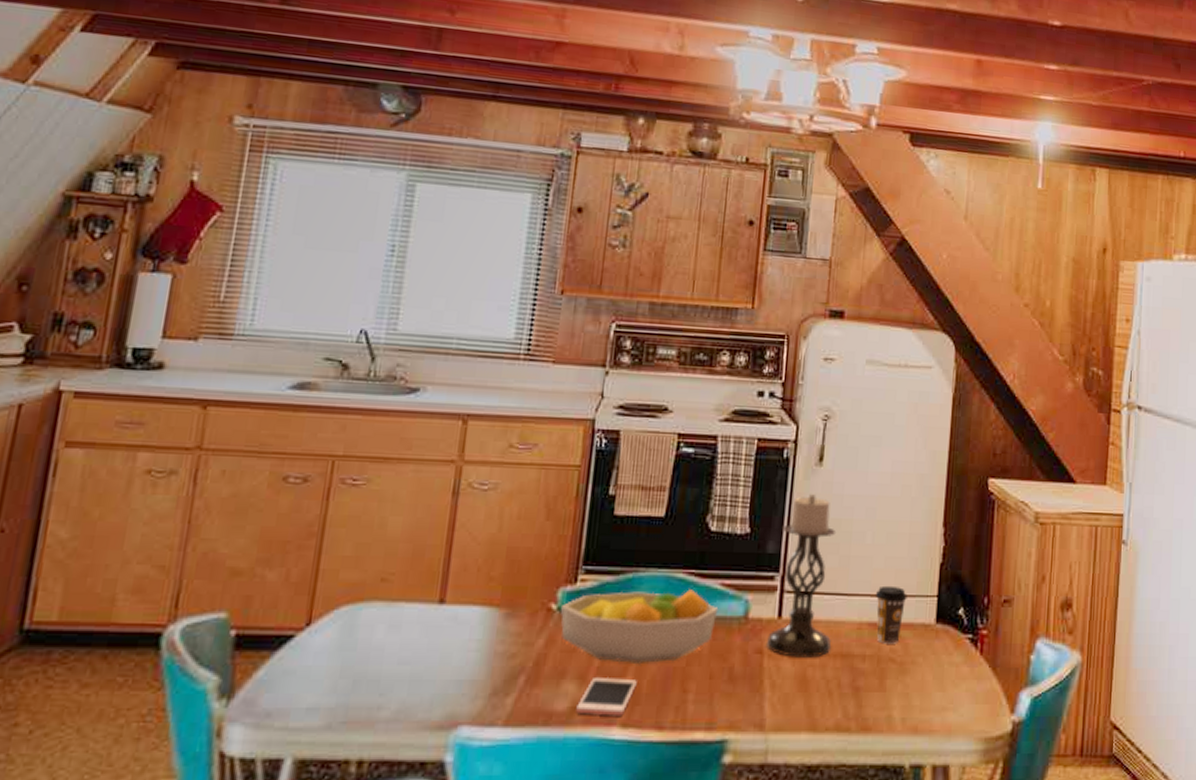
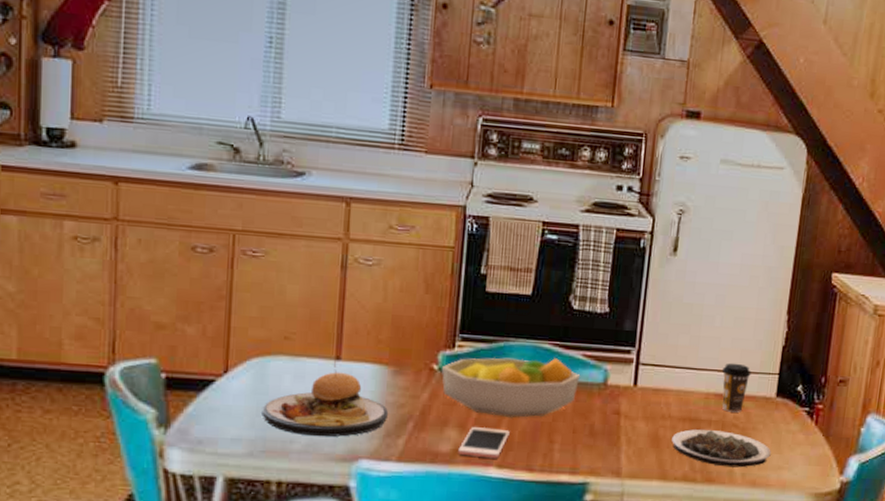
plate: none [346,600,497,700] -> present [262,357,389,437]
candle holder: present [767,494,837,658] -> none [623,281,688,420]
plate: none [821,667,933,711] -> present [672,429,771,468]

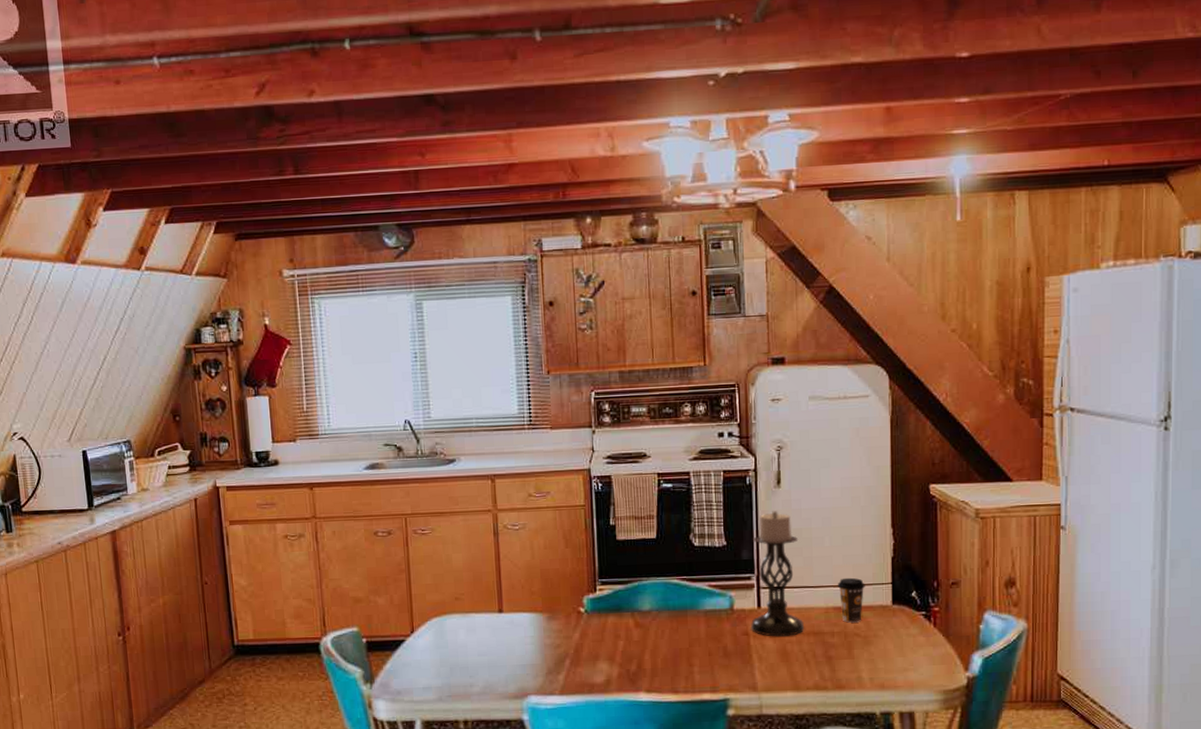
plate: present [262,357,389,437] -> none [444,610,548,680]
fruit bowl: present [442,357,581,418] -> none [588,591,709,647]
cell phone: present [458,427,510,459] -> none [611,658,653,685]
candle holder: none [623,281,688,420] -> present [751,511,805,637]
plate: present [672,429,771,468] -> none [799,641,895,674]

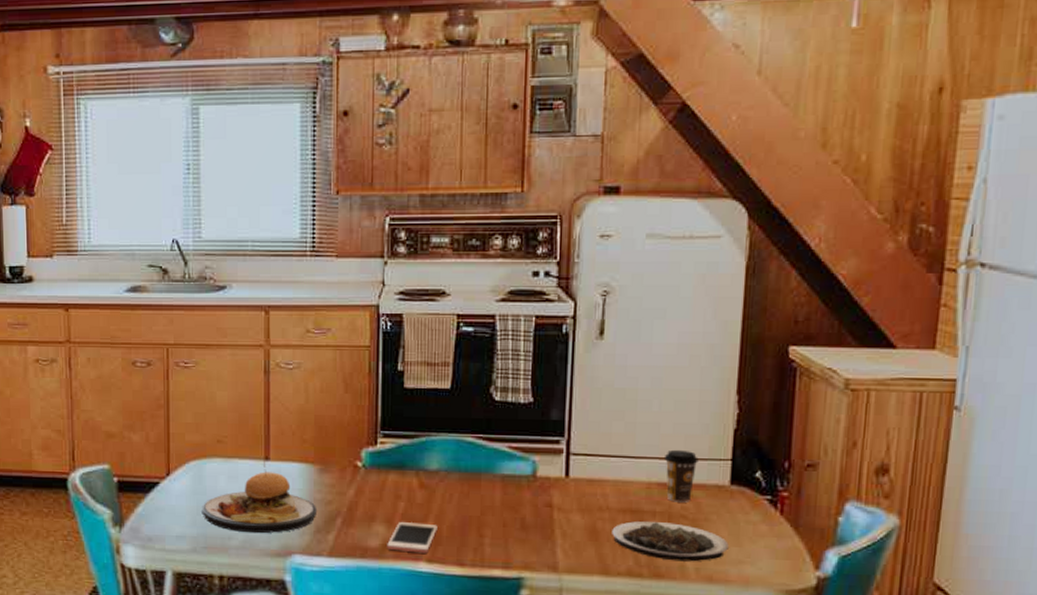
plate: none [444,610,548,680] -> present [202,457,318,534]
cell phone: none [611,658,653,685] -> present [387,522,438,554]
candle holder: present [751,511,805,637] -> none [556,366,621,512]
plate: none [799,641,895,674] -> present [612,521,729,562]

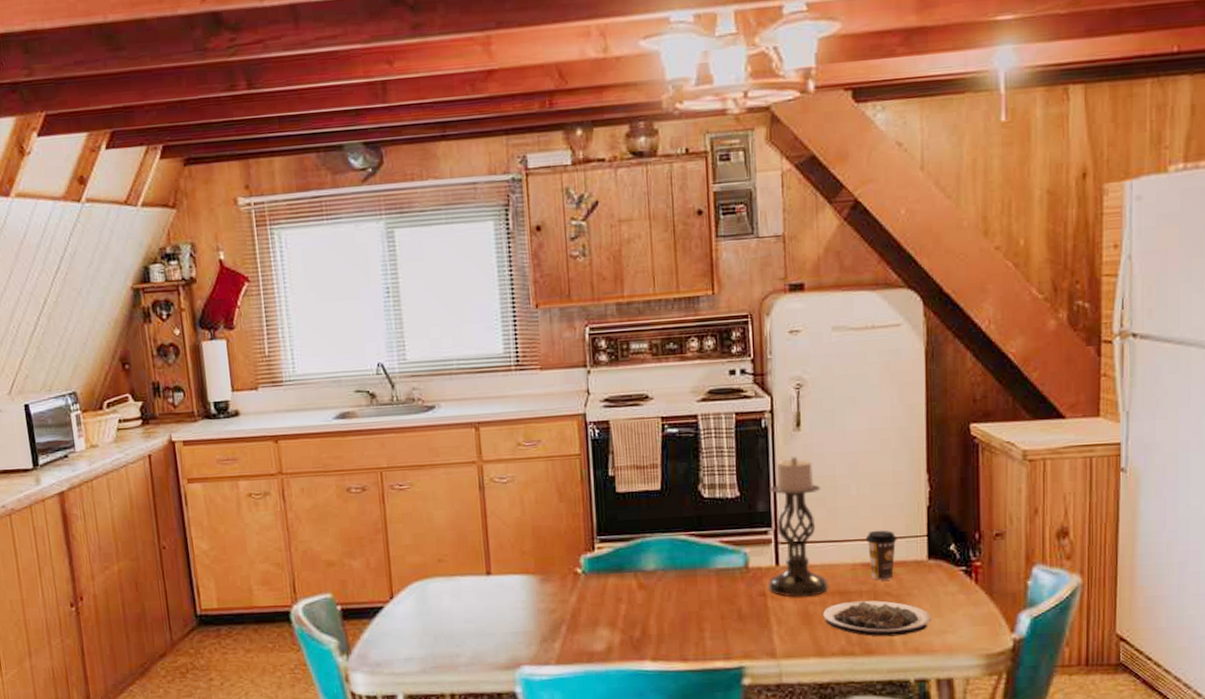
plate: present [202,457,318,534] -> none [427,572,542,649]
cell phone: present [387,522,438,554] -> none [612,623,659,653]
candle holder: none [556,366,621,512] -> present [768,457,829,597]

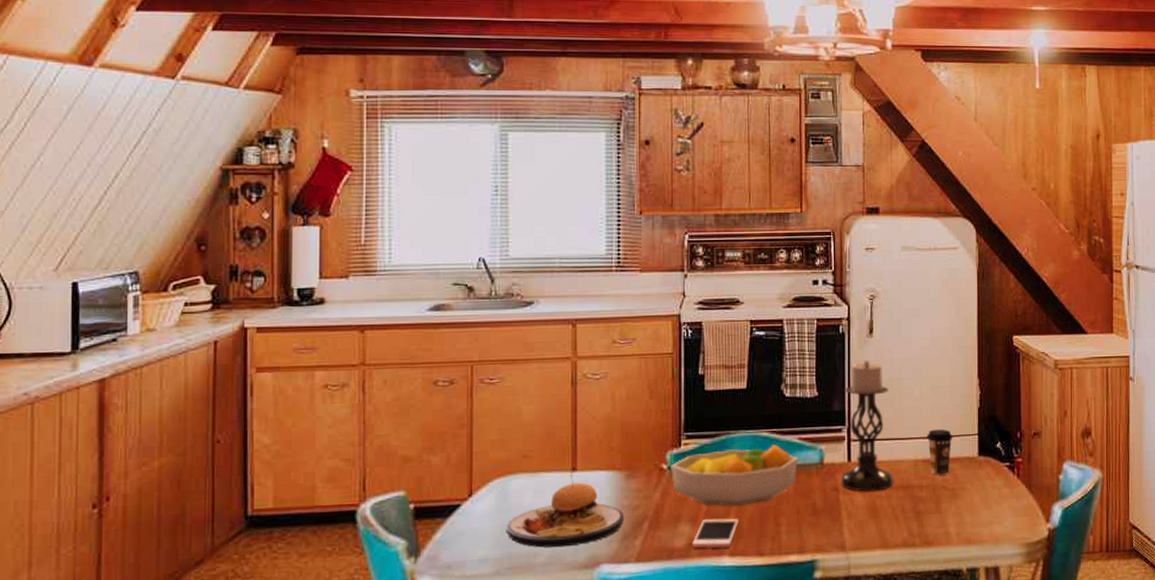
plate: none [427,572,542,649] -> present [506,468,625,548]
fruit bowl: none [586,548,721,611] -> present [671,444,799,506]
cell phone: none [612,623,659,653] -> present [692,518,739,549]
plate: present [823,600,931,637] -> none [889,494,981,529]

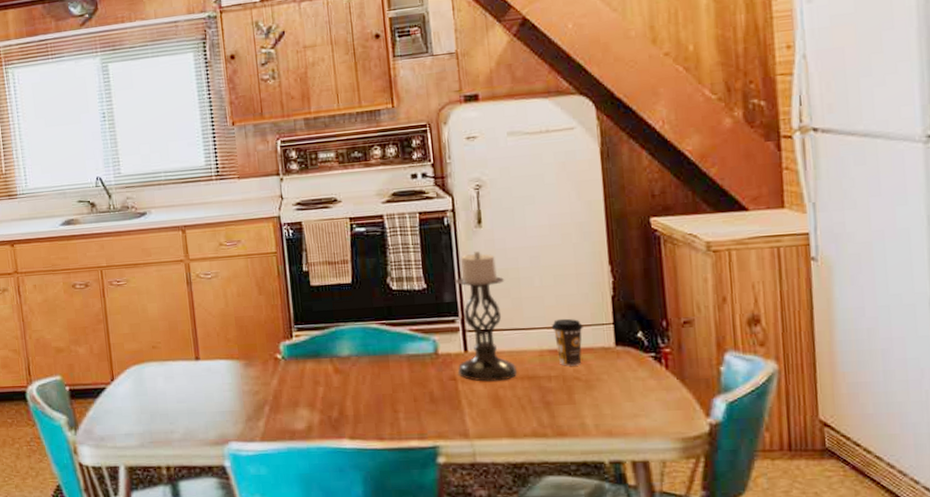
plate: present [506,468,625,548] -> none [144,358,247,426]
fruit bowl: present [671,444,799,506] -> none [285,335,412,393]
cell phone: present [692,518,739,549] -> none [312,404,356,432]

